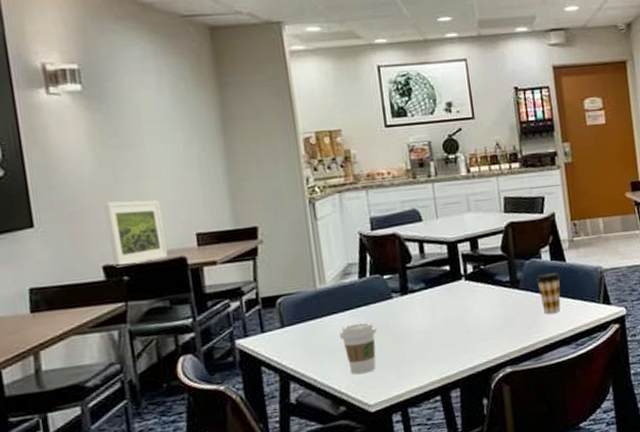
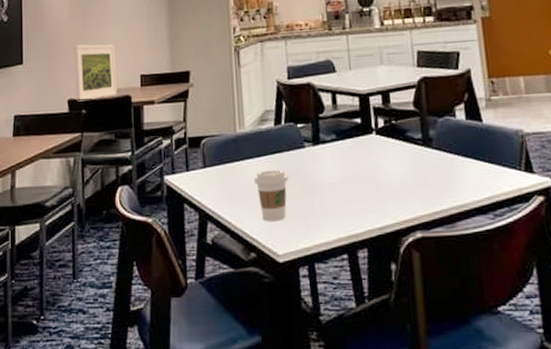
coffee cup: present [536,272,561,314] -> none [450,132,477,178]

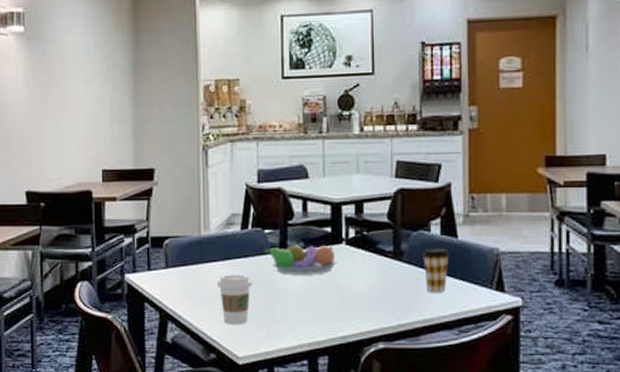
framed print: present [74,44,116,102] -> none [32,134,77,194]
fruit bowl: none [298,134,369,167] -> present [264,241,337,274]
coffee cup: none [450,132,477,178] -> present [423,248,449,293]

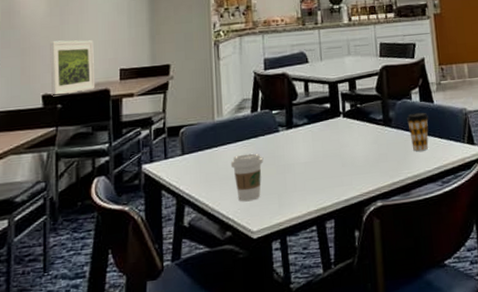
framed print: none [32,134,77,194] -> present [50,40,94,97]
fruit bowl: present [264,241,337,274] -> none [272,118,337,149]

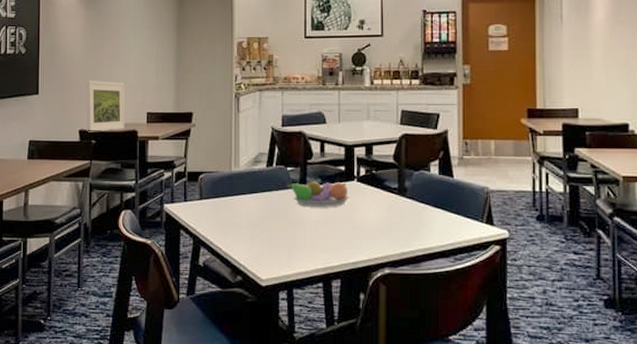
coffee cup: present [230,153,264,202] -> none [244,206,276,251]
fruit bowl: none [272,118,337,149] -> present [286,178,350,207]
coffee cup: present [407,112,429,152] -> none [423,186,446,225]

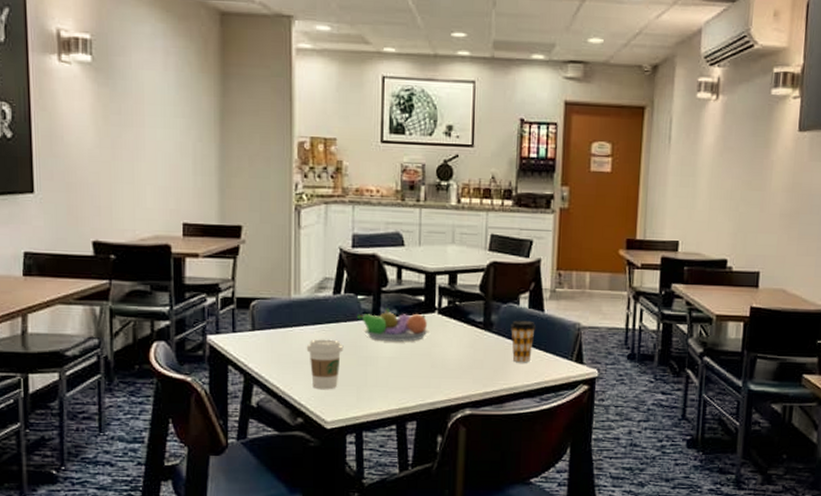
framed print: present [86,80,125,132] -> none [100,179,153,245]
coffee cup: none [244,206,276,251] -> present [306,339,344,390]
coffee cup: none [423,186,446,225] -> present [511,320,536,363]

